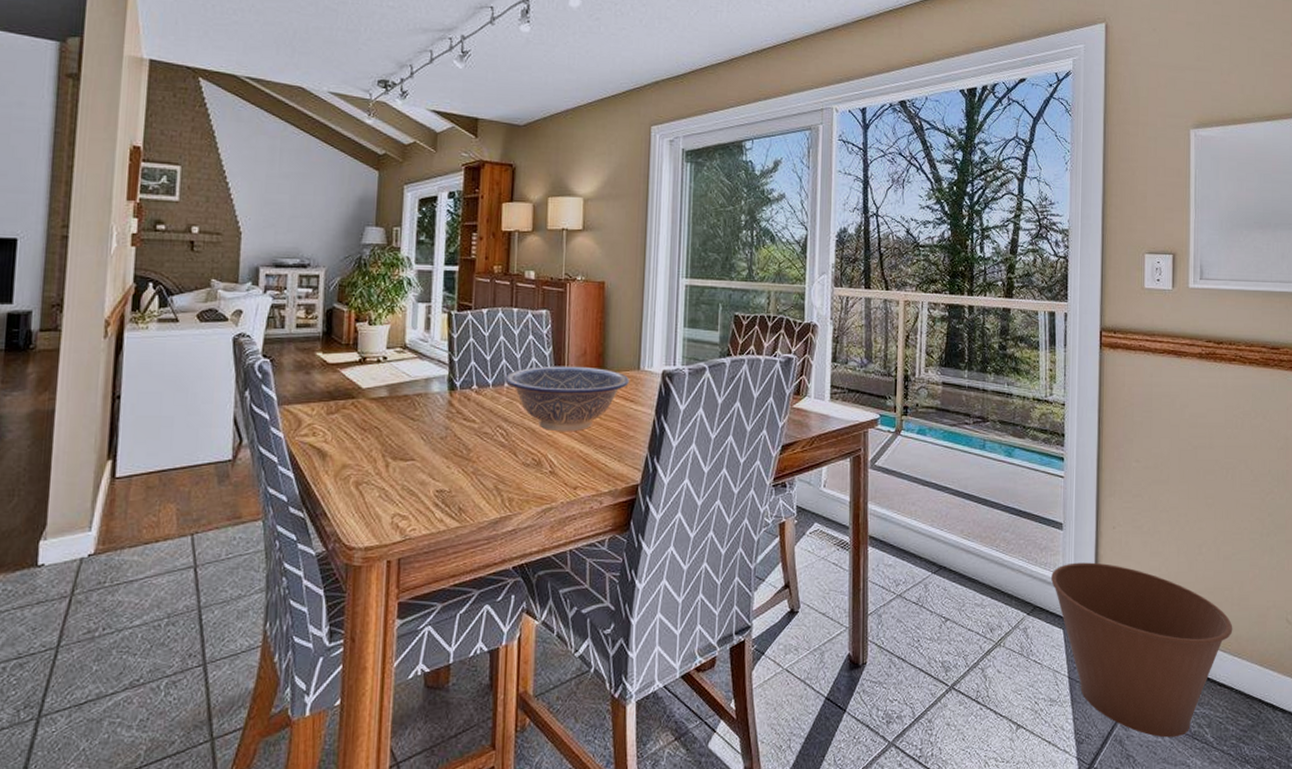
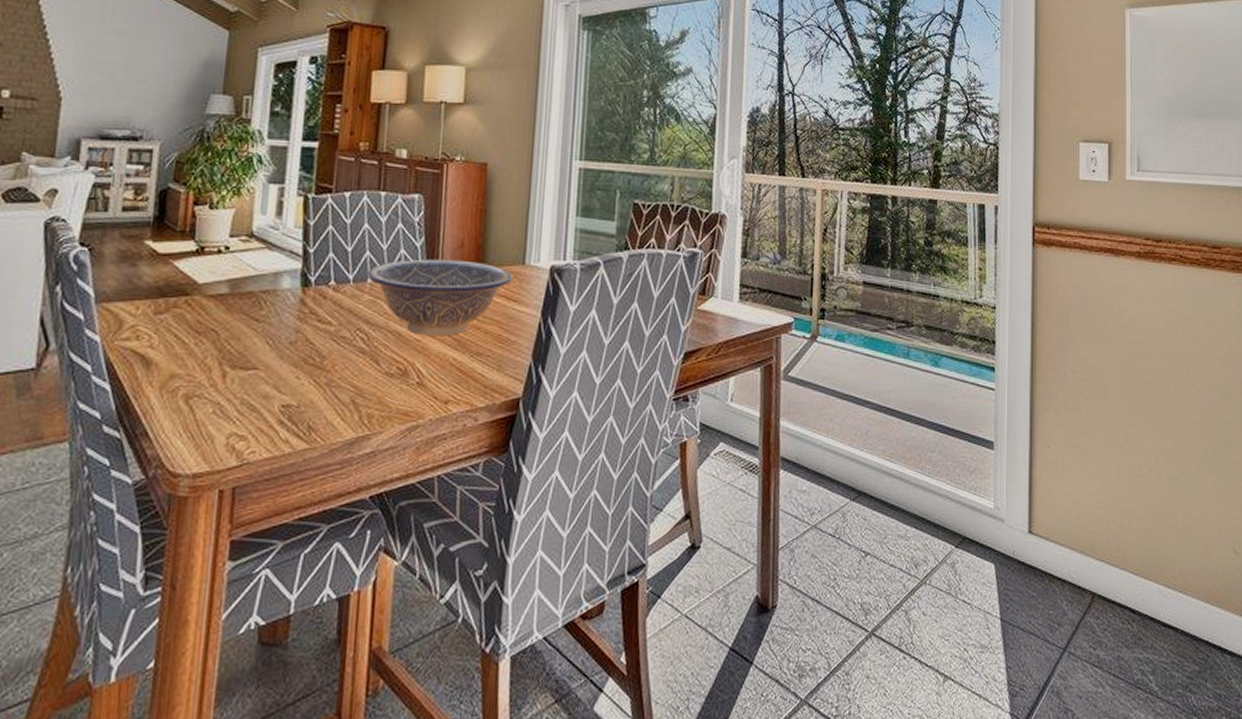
basket: present [1051,562,1233,738] -> none [982,486,1177,688]

